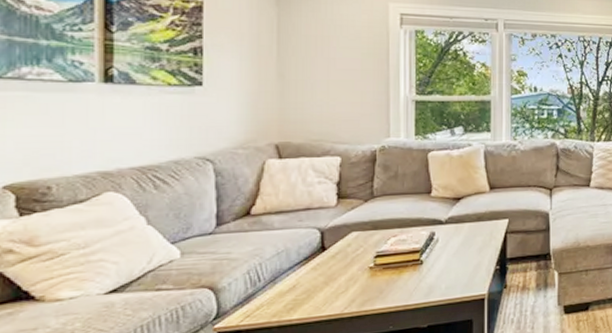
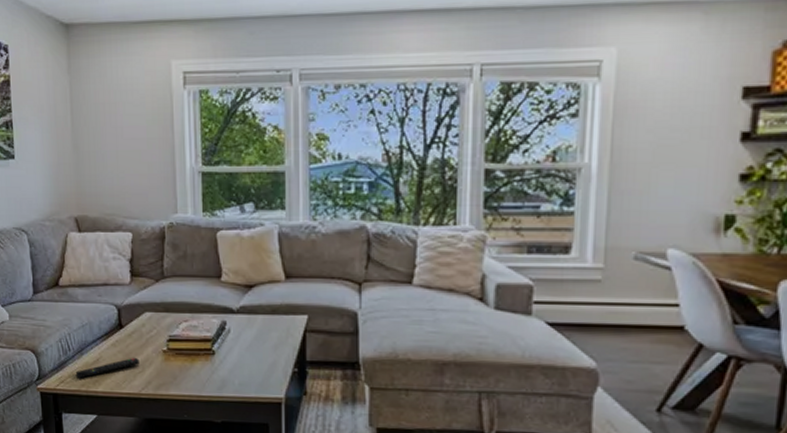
remote control: none [265,277,343,310] -> present [75,357,140,379]

